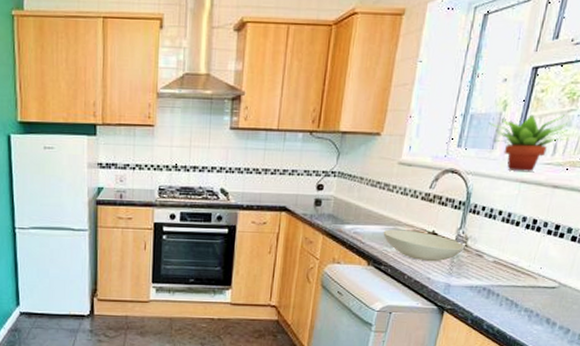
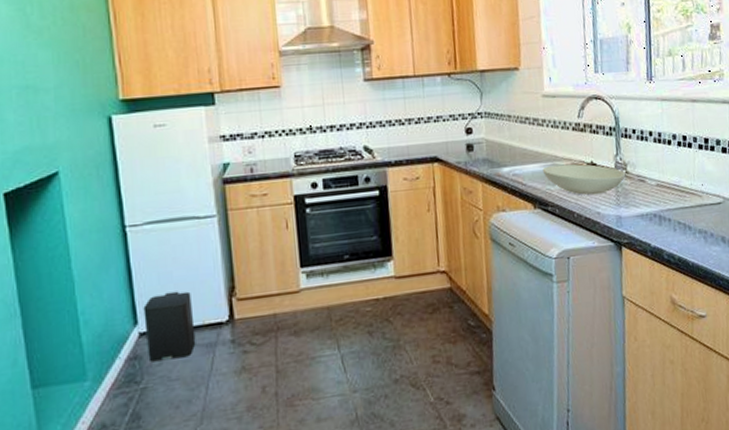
pedal bin: none [24,285,63,337] -> present [143,291,196,362]
succulent plant: present [488,114,568,171] -> none [618,30,693,90]

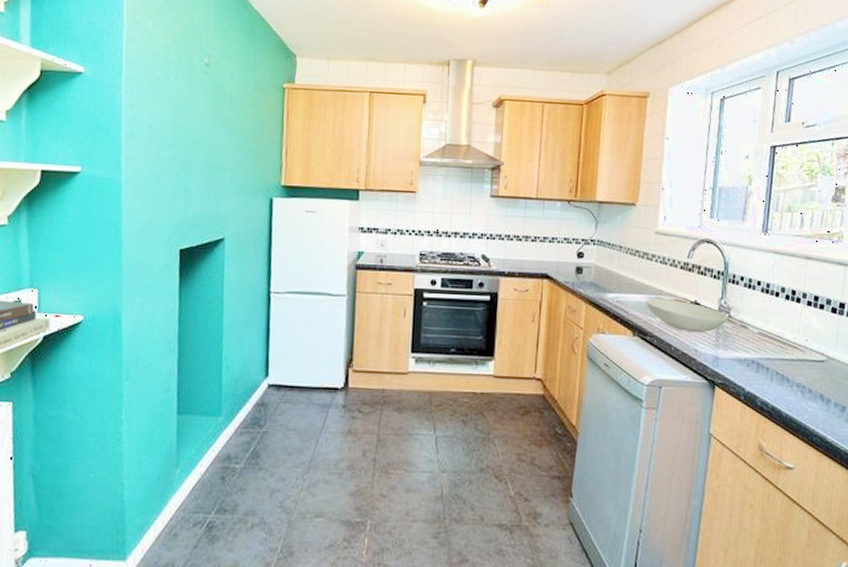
pedal bin: present [143,291,196,362] -> none [273,354,315,413]

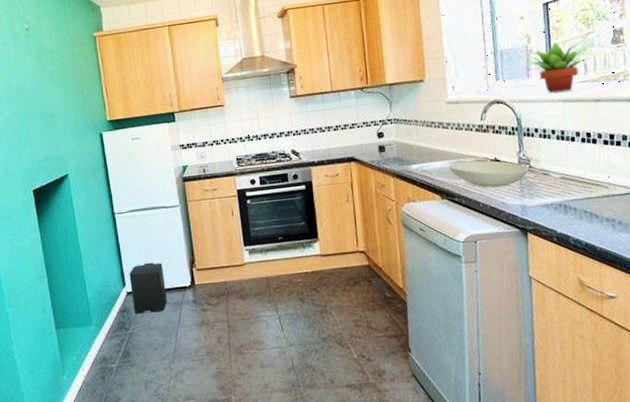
pedal bin: none [273,354,315,413] -> present [129,262,167,314]
succulent plant: none [736,189,813,243] -> present [518,37,595,93]

